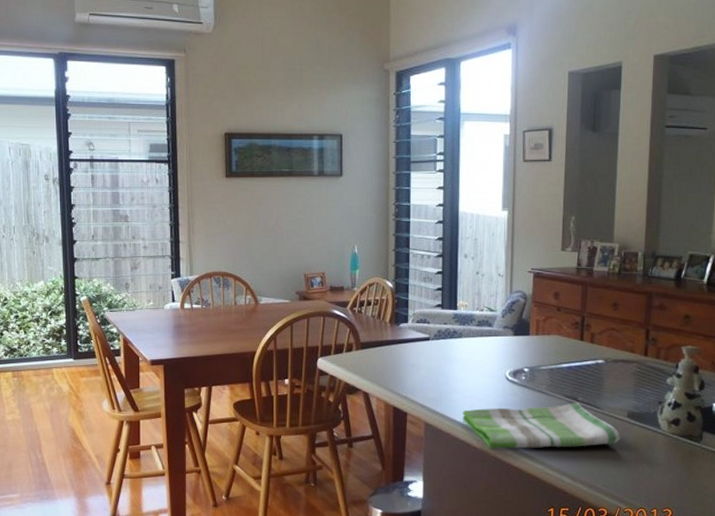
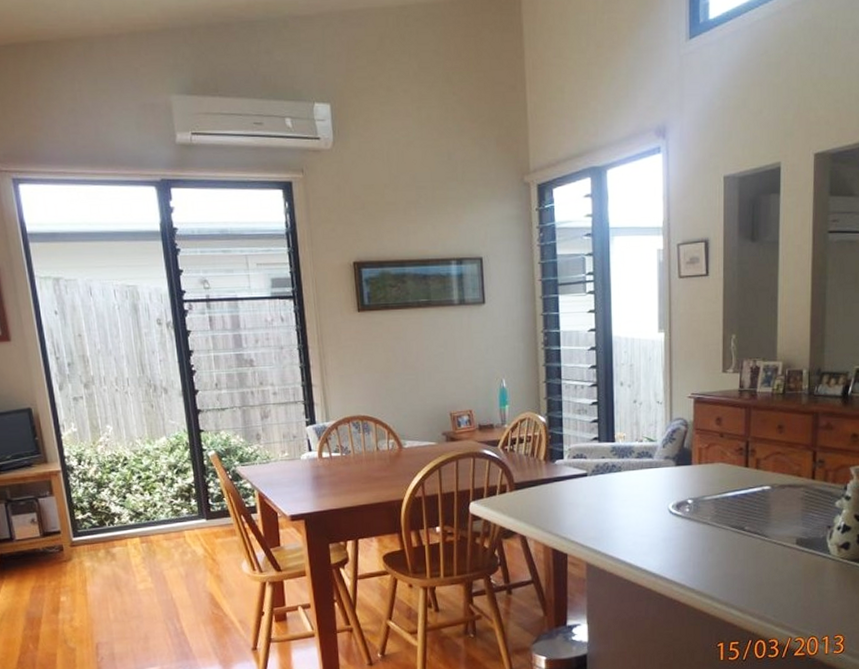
dish towel: present [462,403,620,449] -> none [625,532,789,586]

